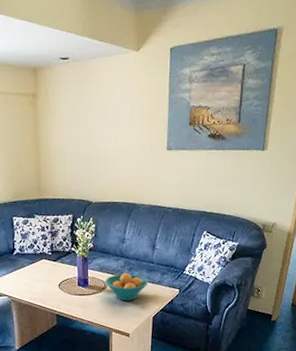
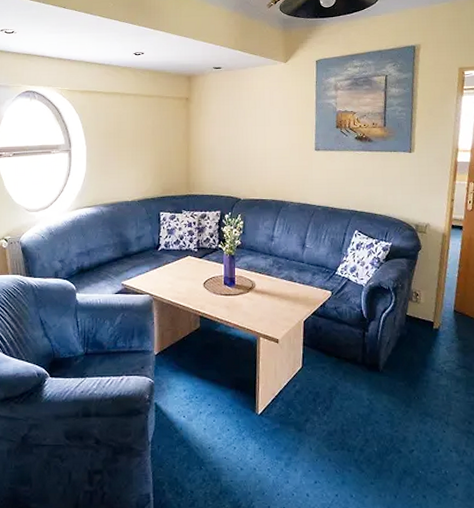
fruit bowl: present [105,273,148,301] -> none [253,272,299,303]

